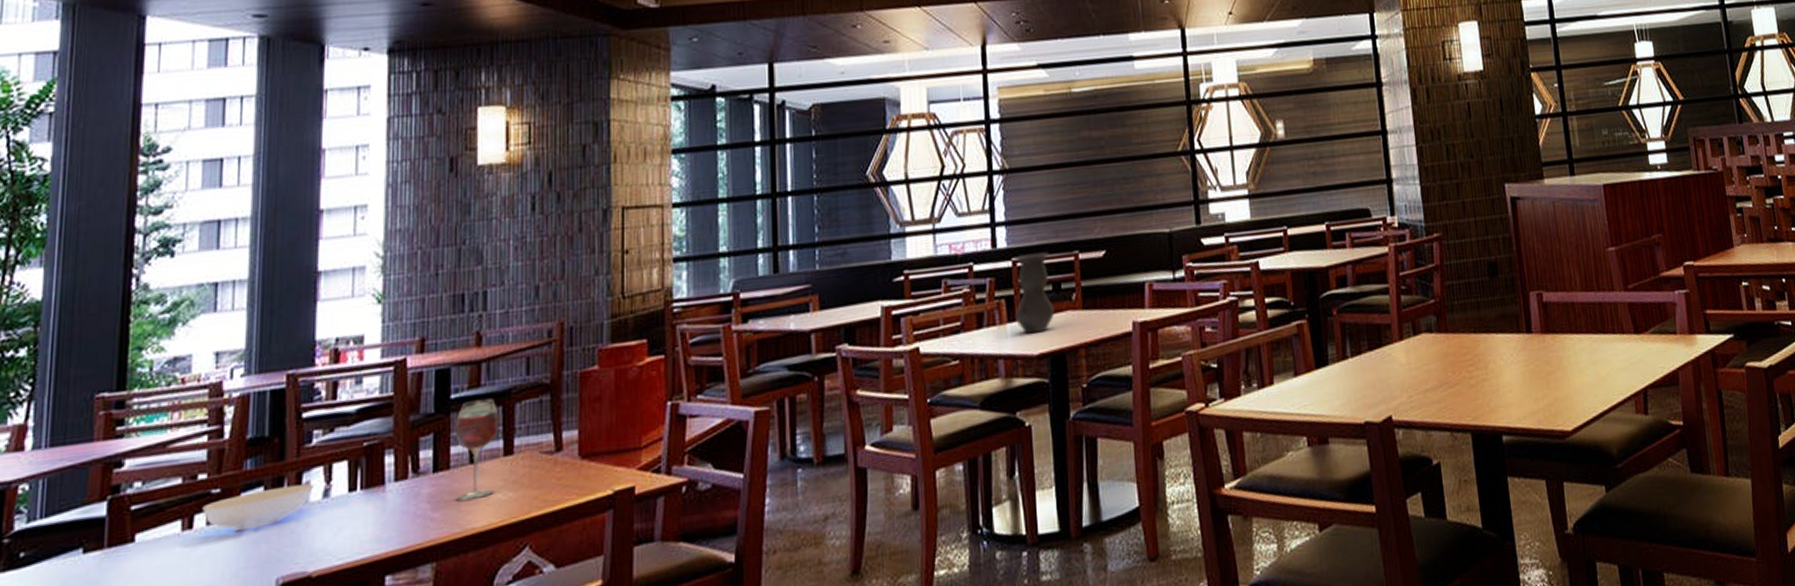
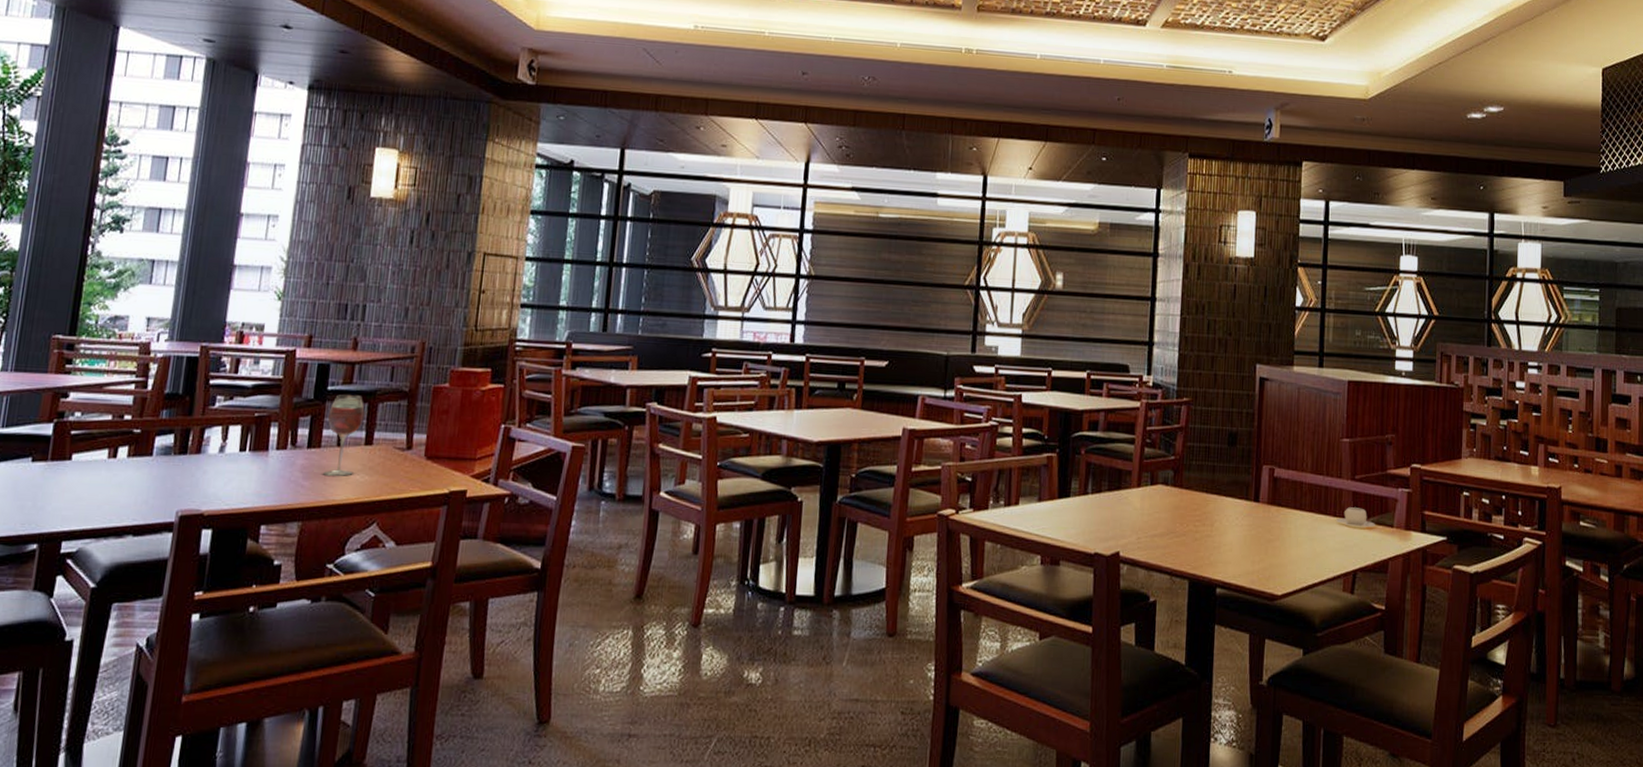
bowl: present [202,483,314,532] -> none [125,437,213,468]
vase: present [1014,252,1055,334] -> none [801,352,839,423]
teacup: none [1615,319,1659,343] -> present [1335,507,1376,530]

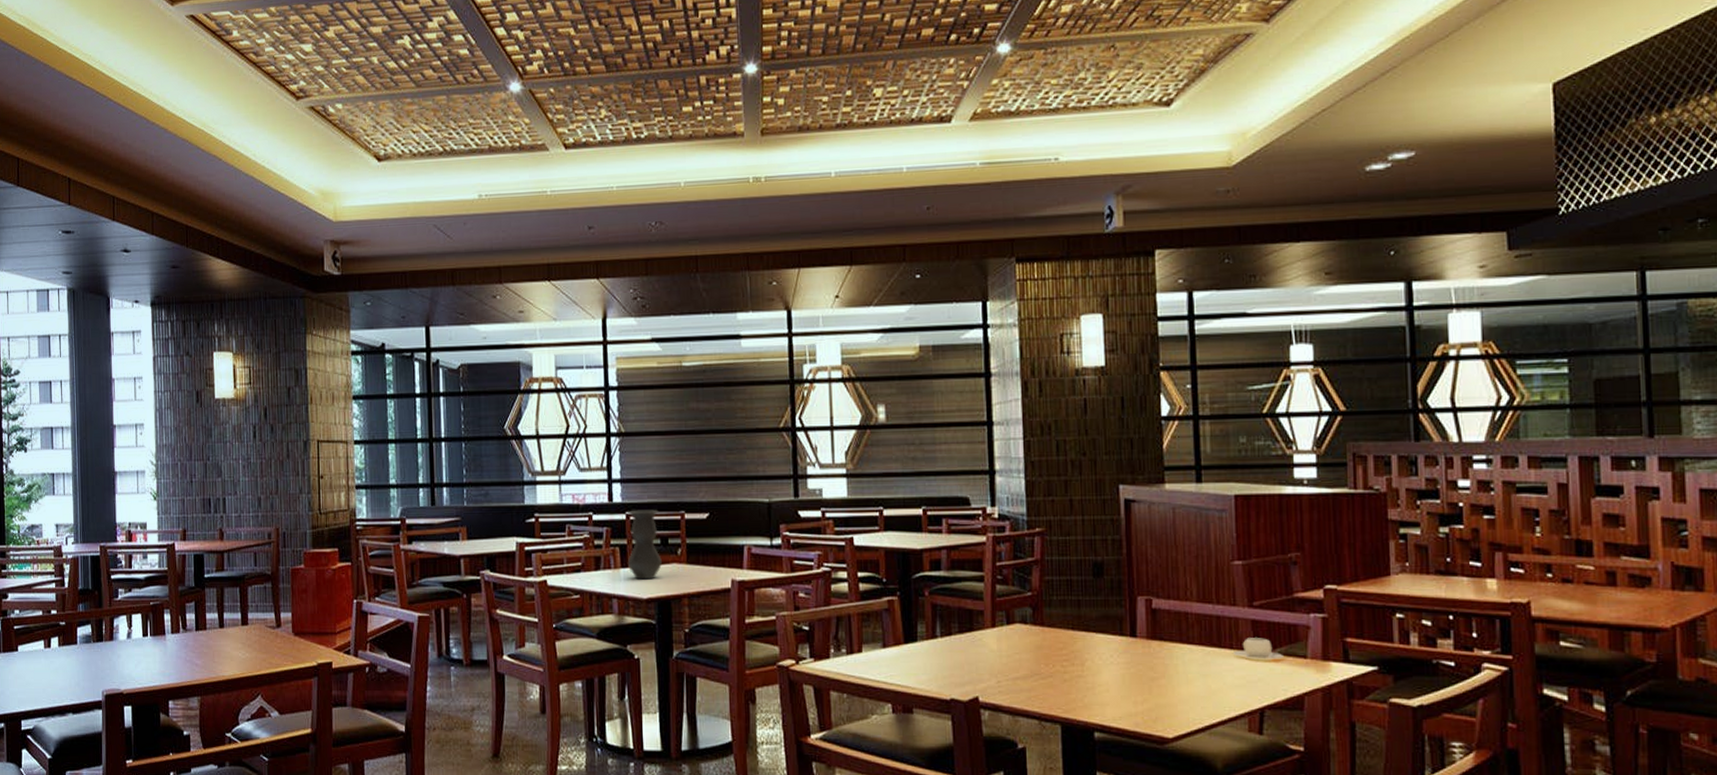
wineglass: present [323,394,365,477] -> none [209,580,238,655]
vase: none [801,352,839,423] -> present [627,509,662,580]

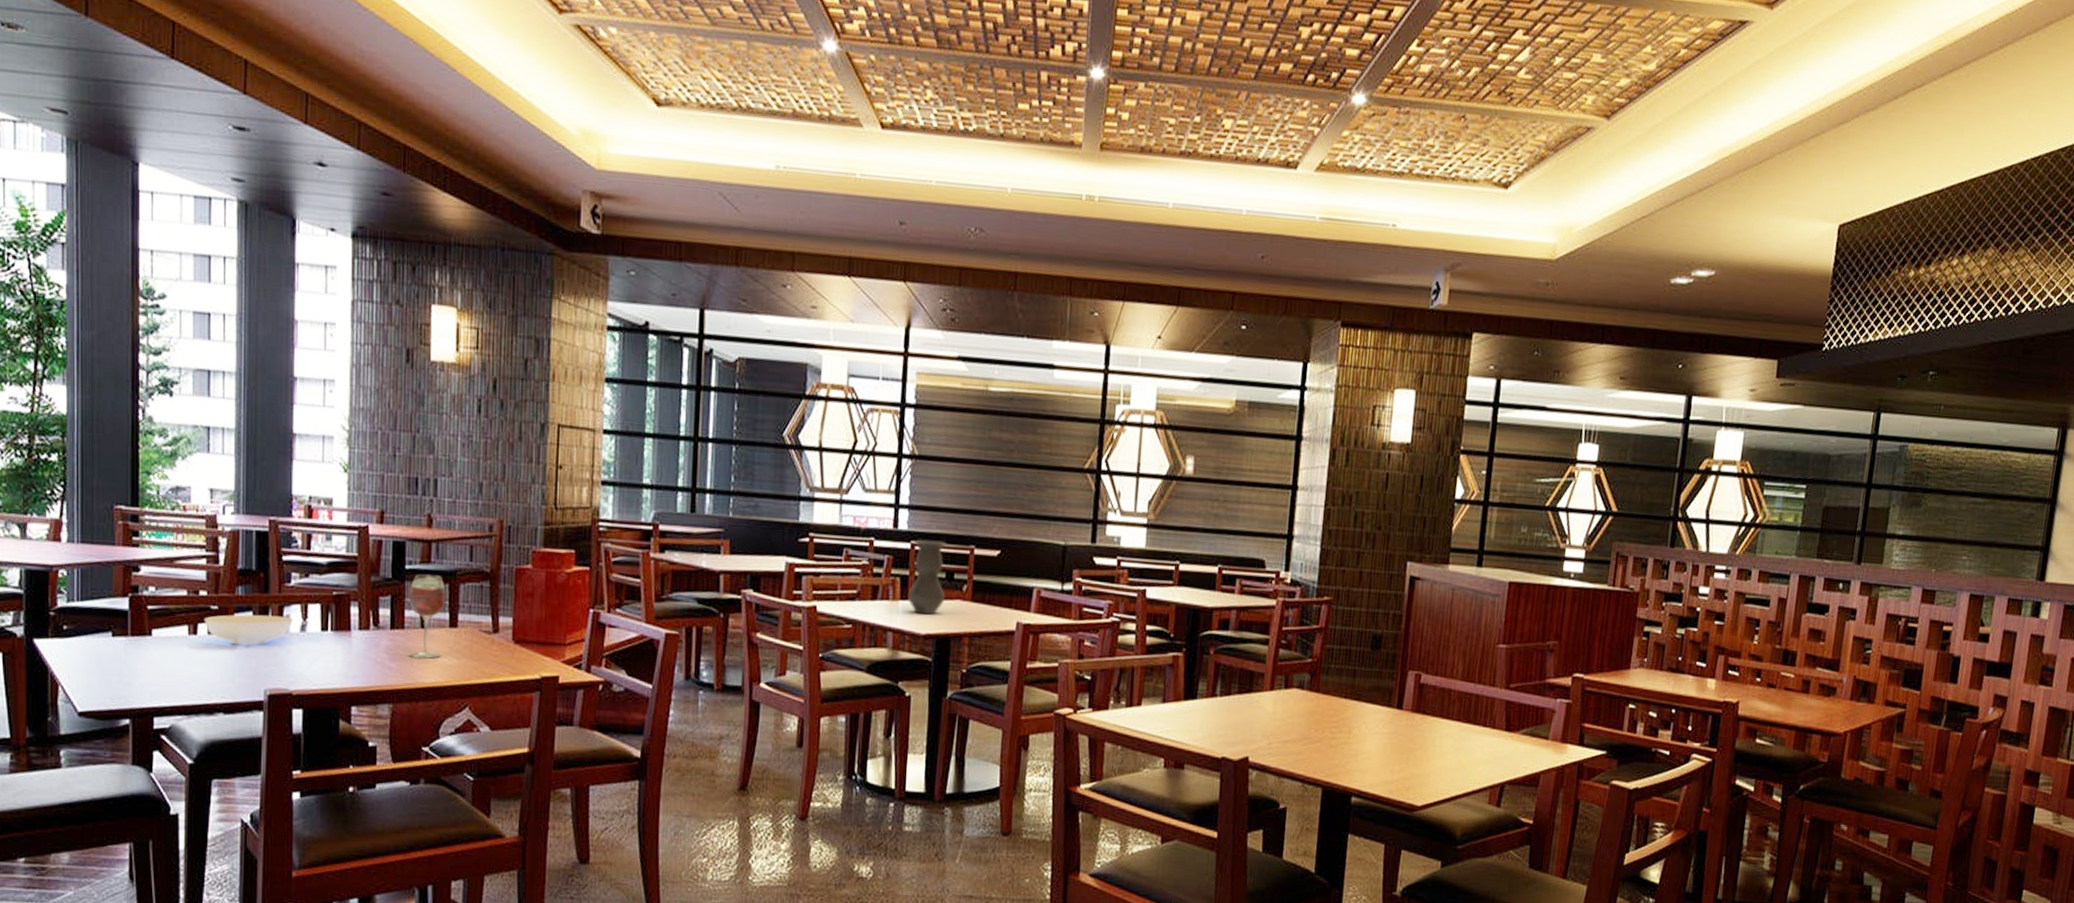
bowl: none [55,626,121,654] -> present [204,614,293,646]
wineglass: none [209,580,238,655] -> present [409,574,446,659]
teacup: present [1232,638,1285,662] -> none [1485,717,1530,741]

